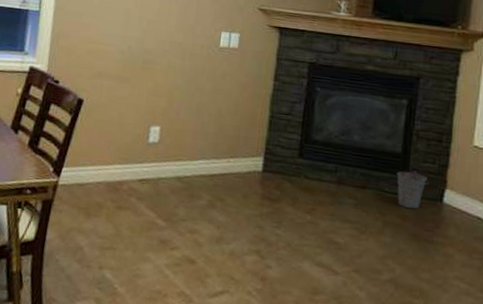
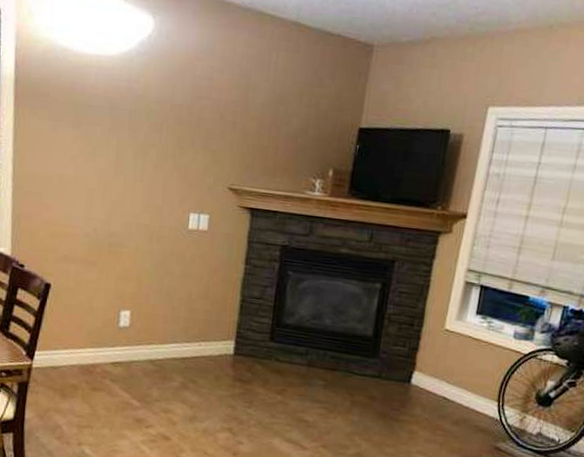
bucket: present [397,170,429,209] -> none [366,353,398,390]

